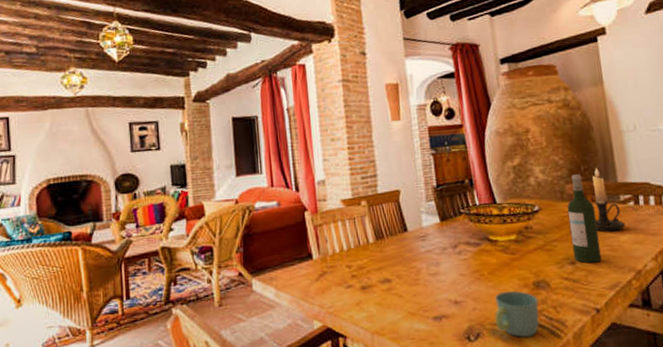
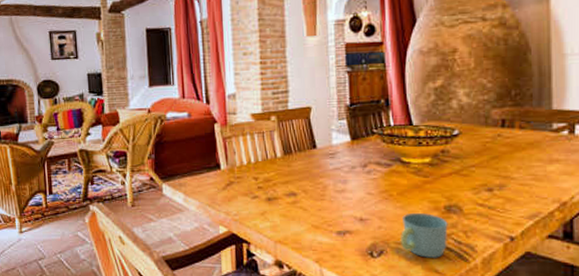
wine bottle: present [567,174,602,263] -> none [490,99,523,191]
candle holder: present [592,167,626,232] -> none [520,92,555,161]

